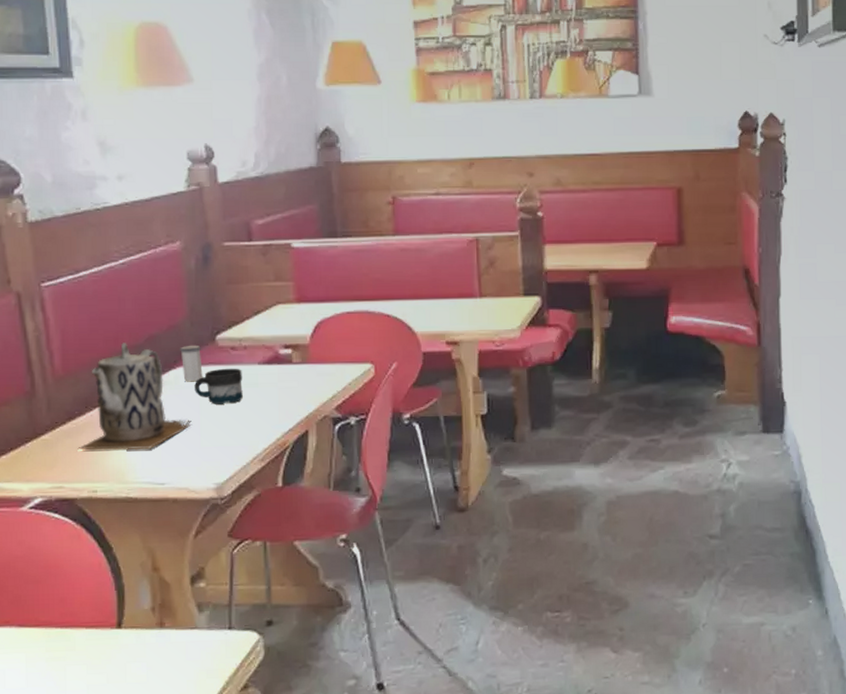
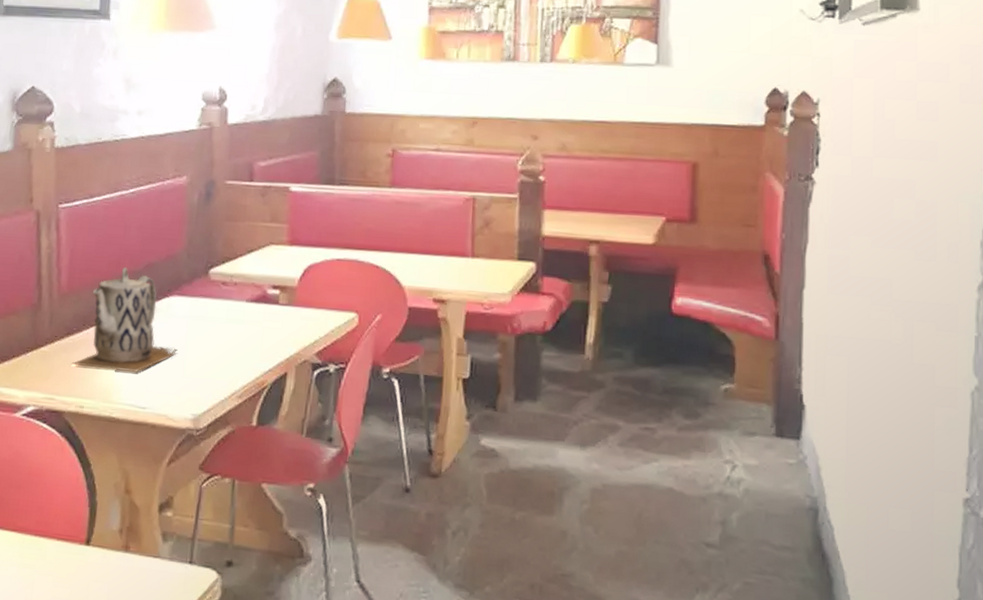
salt shaker: present [180,345,203,382] -> none [175,276,194,312]
mug: present [194,368,243,404] -> none [184,301,230,338]

